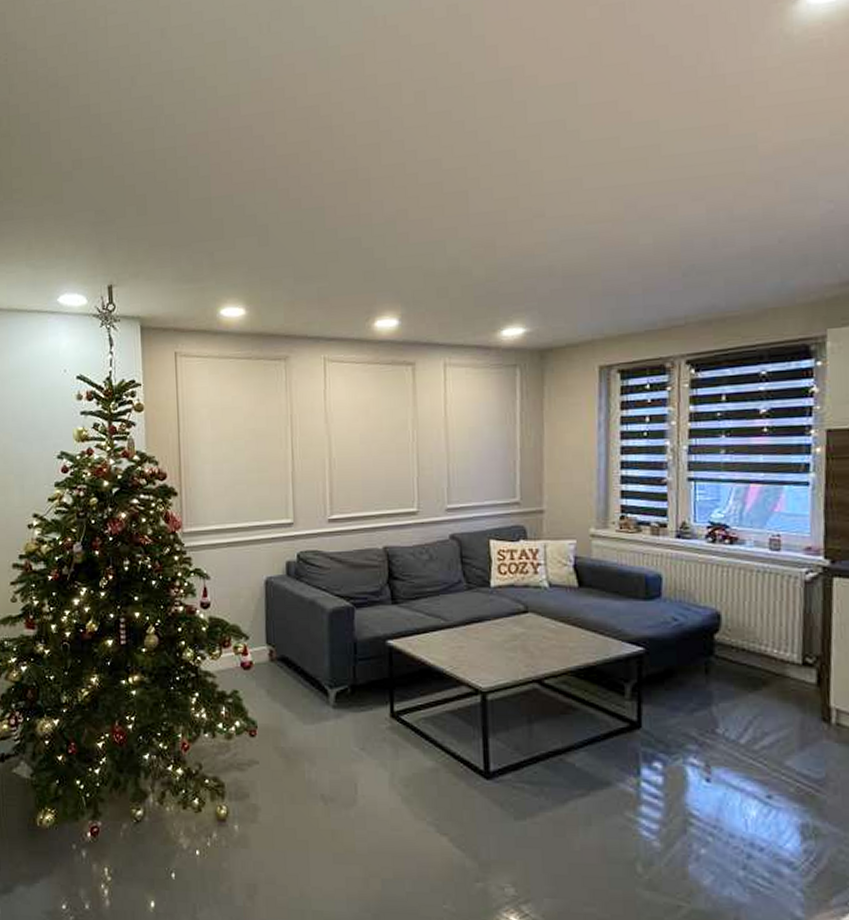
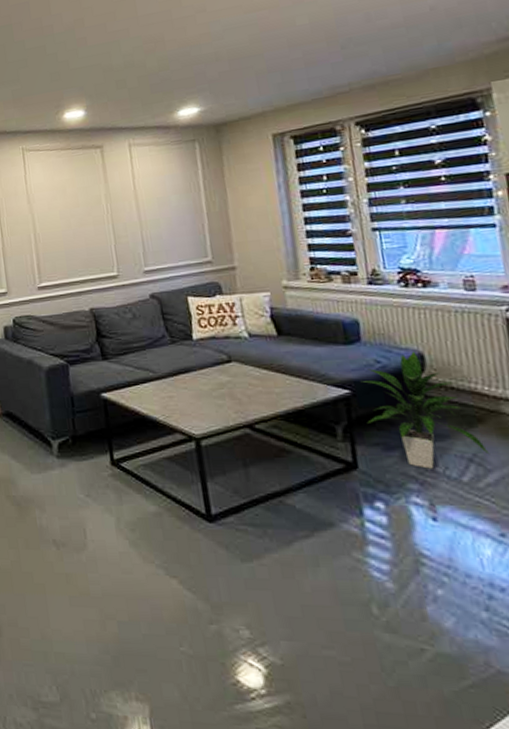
indoor plant: none [655,610,769,730] -> present [360,351,490,469]

